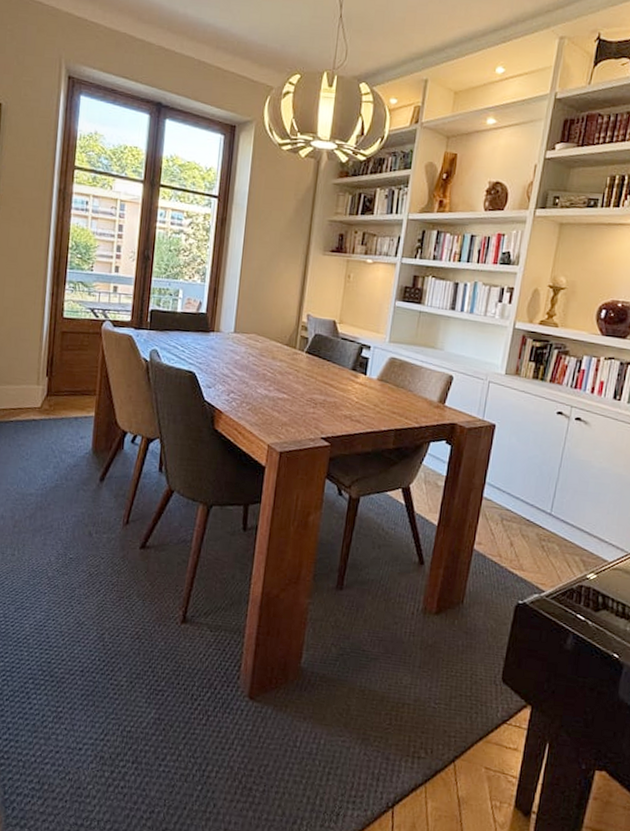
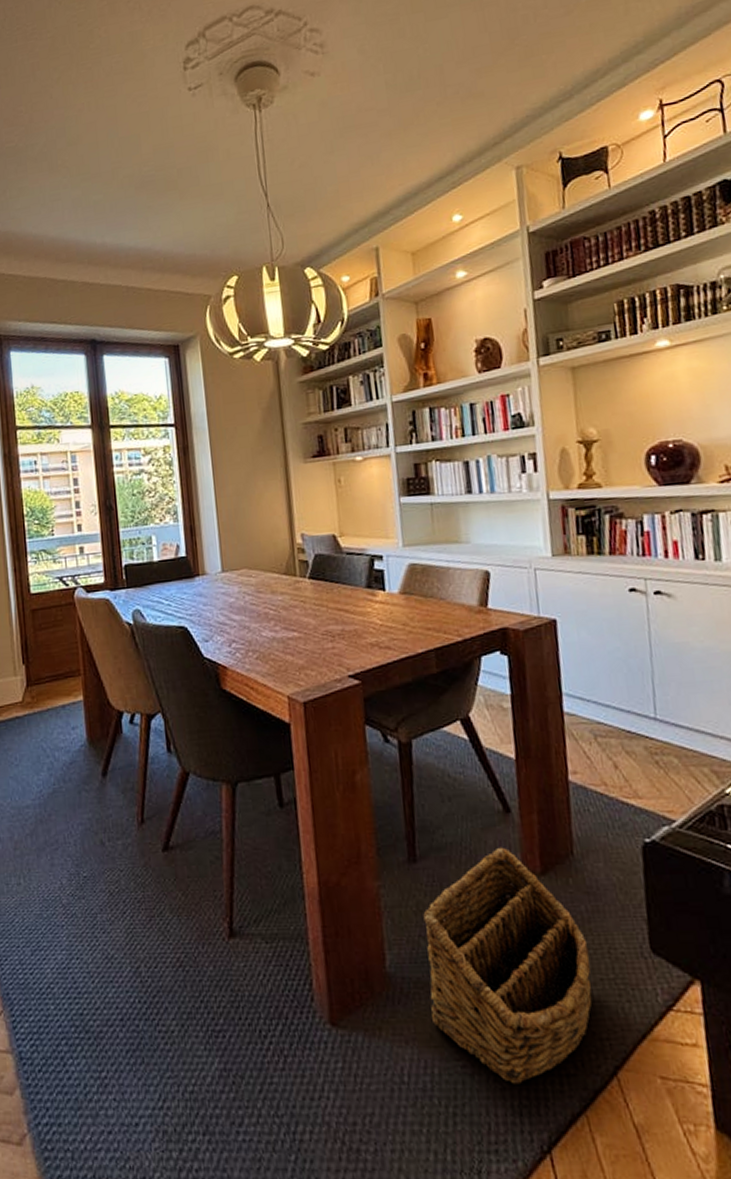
basket: none [328,589,457,759] -> present [423,847,593,1084]

